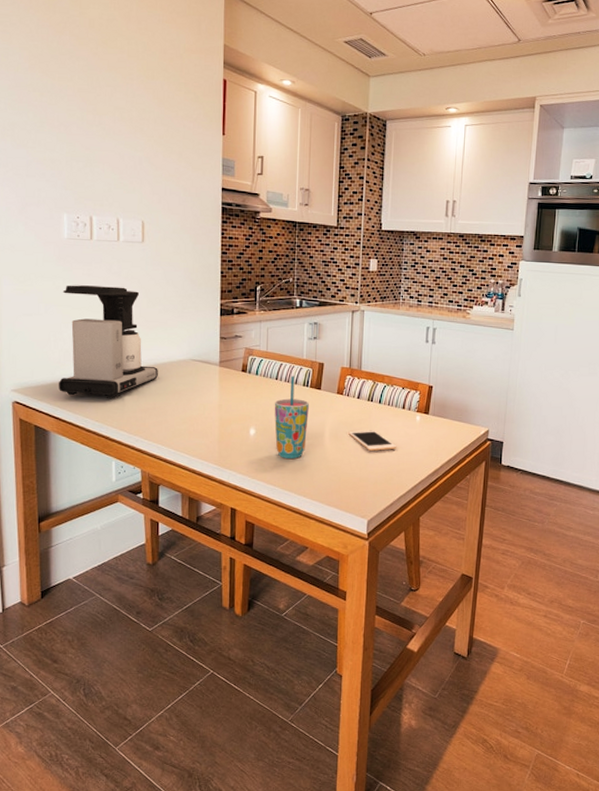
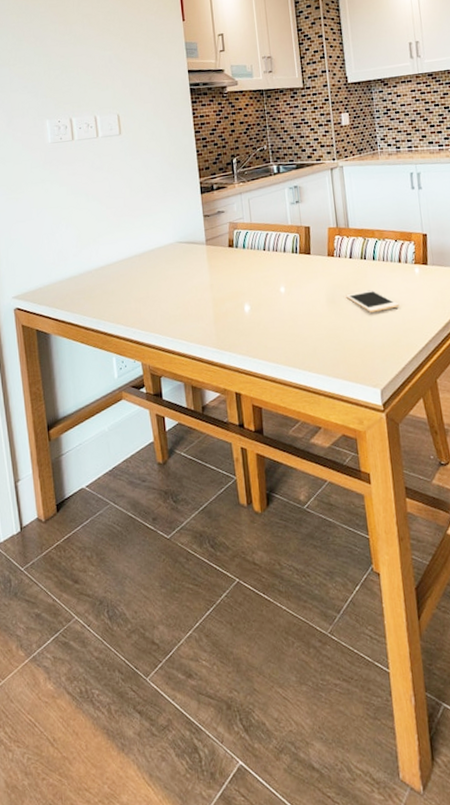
coffee maker: present [59,285,158,398] -> none [51,180,148,295]
cup: present [274,376,309,459] -> none [265,244,303,332]

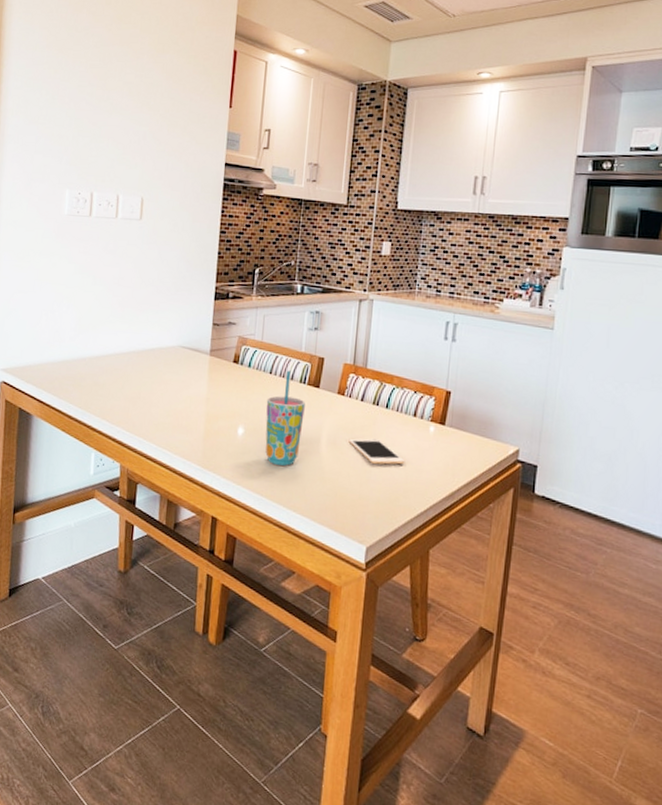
cup: none [265,244,303,332] -> present [265,370,305,466]

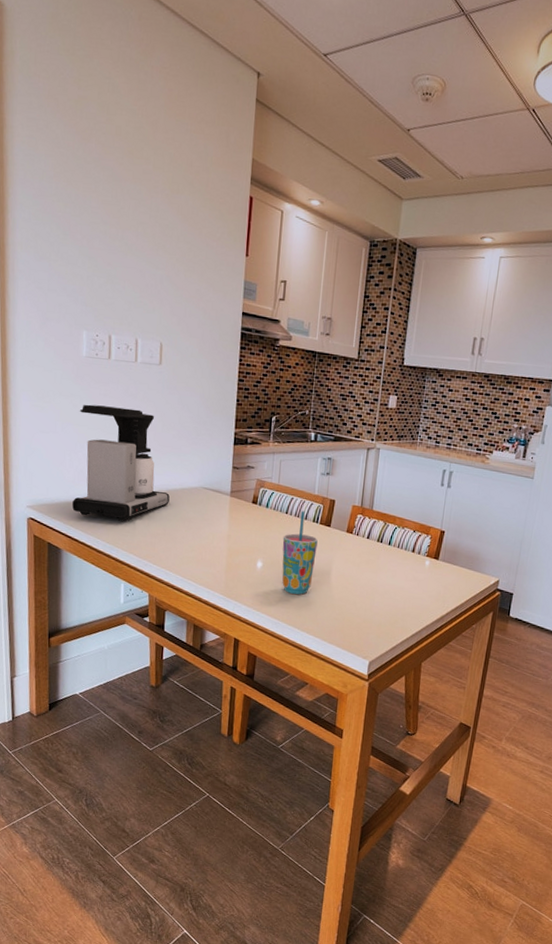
coffee maker: none [45,262,146,384] -> present [72,404,170,521]
cell phone: present [348,438,405,465] -> none [355,571,404,593]

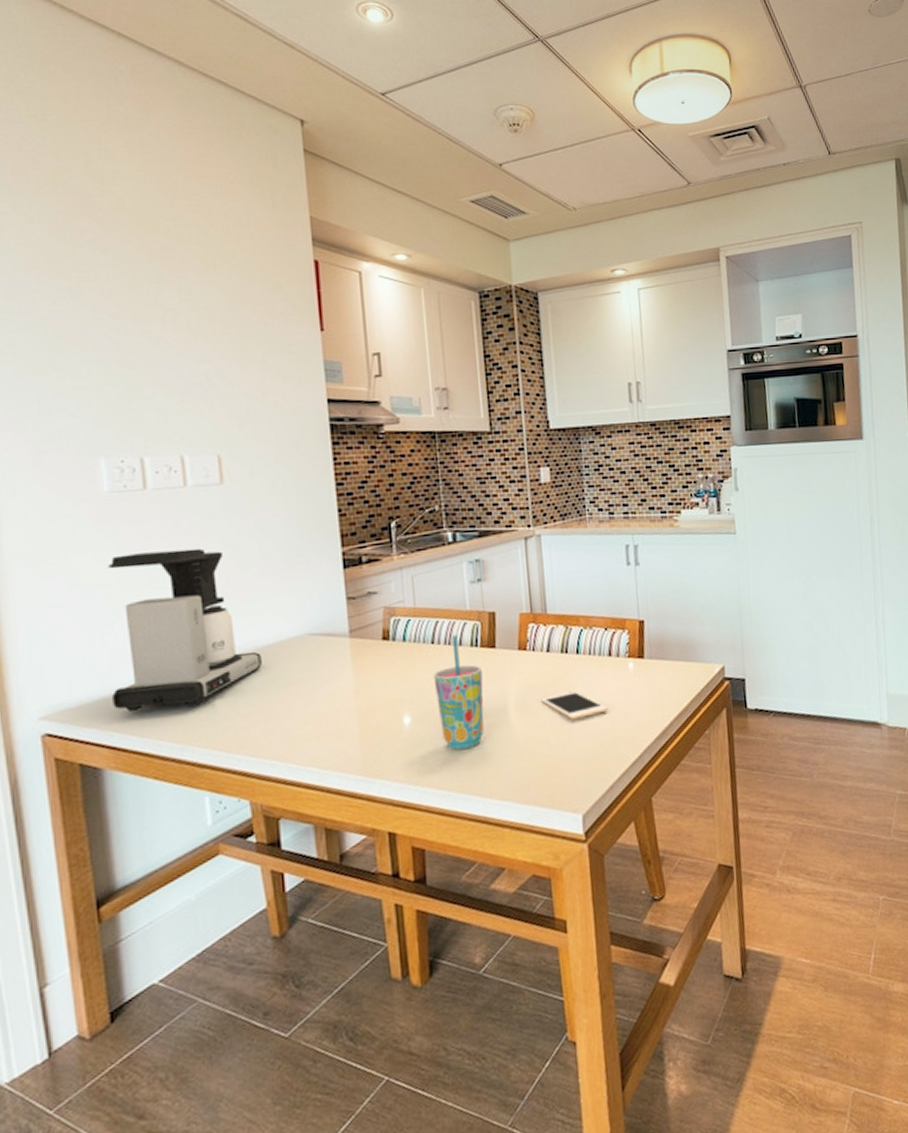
cell phone: none [355,571,404,593] -> present [540,691,609,719]

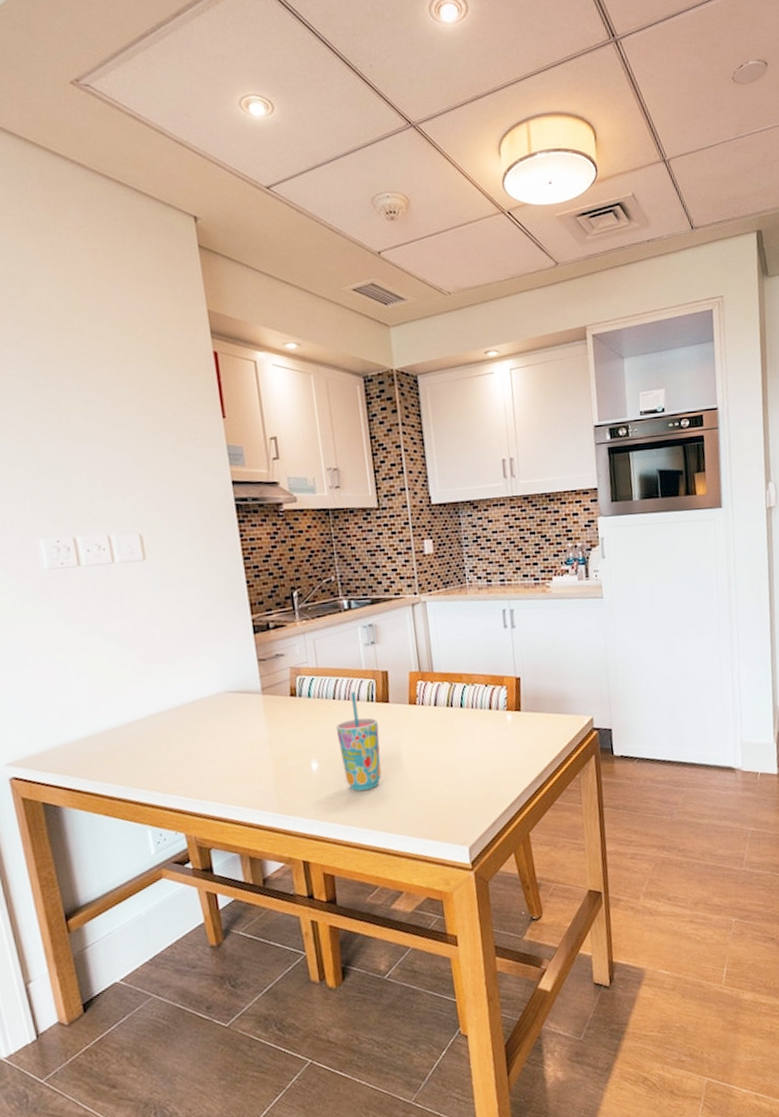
coffee maker: present [107,548,262,713] -> none [52,617,189,760]
cell phone: present [540,691,609,719] -> none [430,740,490,765]

